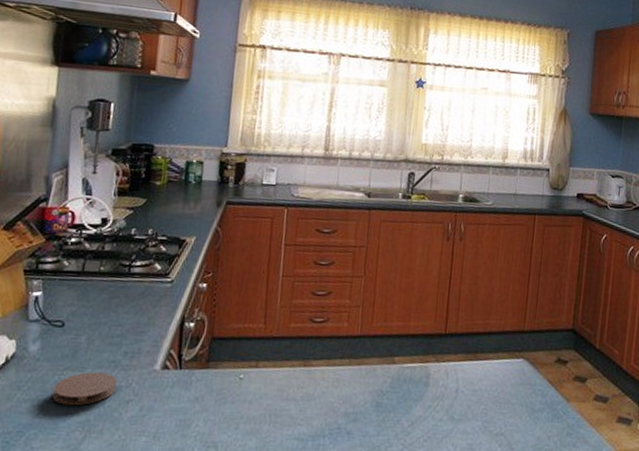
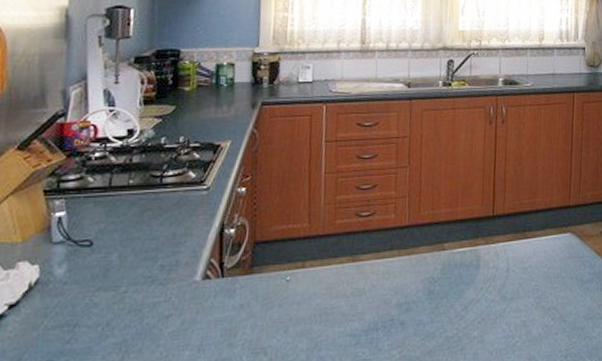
coaster: present [52,372,117,406] -> none [83,290,155,328]

